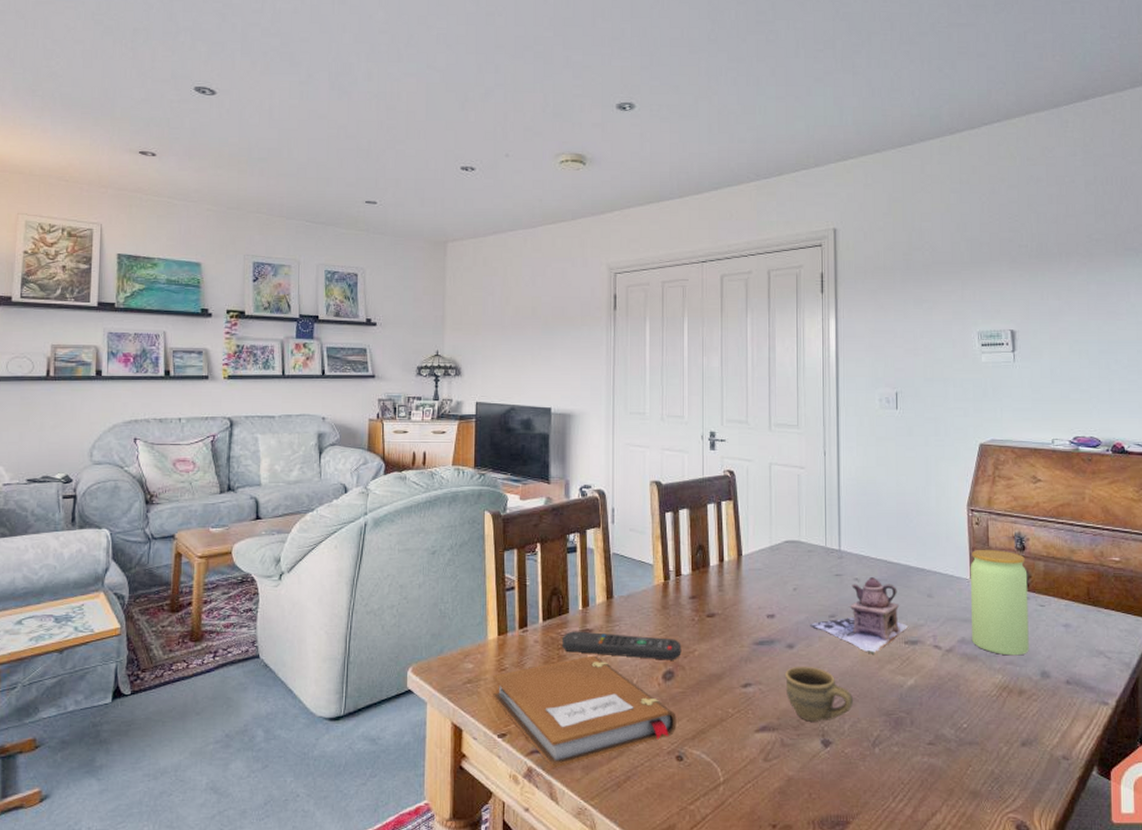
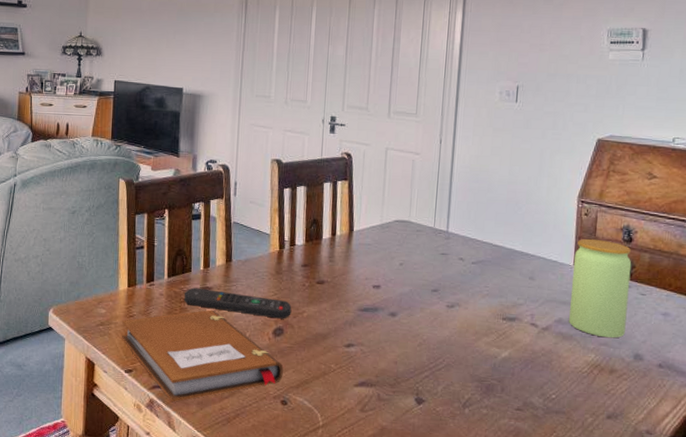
cup: present [785,666,854,722] -> none [385,332,449,382]
teapot: present [810,577,909,654] -> none [413,258,508,327]

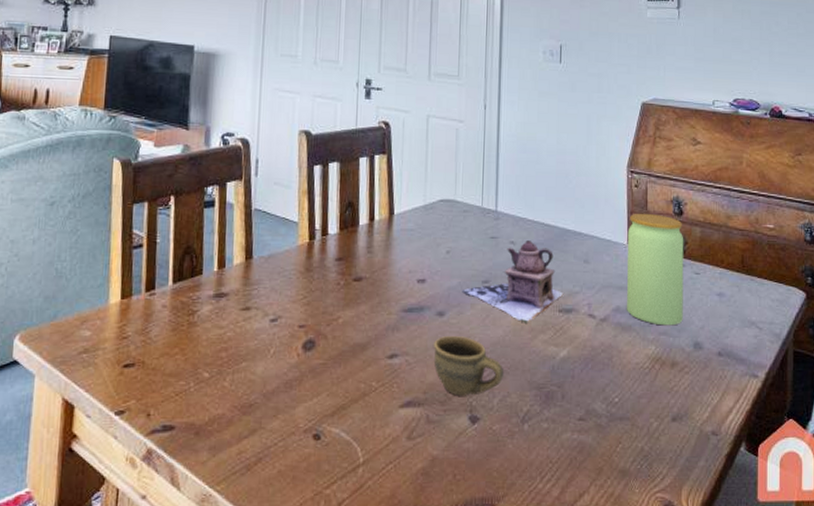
notebook: present [122,309,283,403] -> none [112,322,316,451]
remote control: present [184,288,292,319] -> none [193,295,325,328]
cup: none [385,332,449,382] -> present [433,335,504,396]
teapot: none [413,258,508,327] -> present [462,241,564,323]

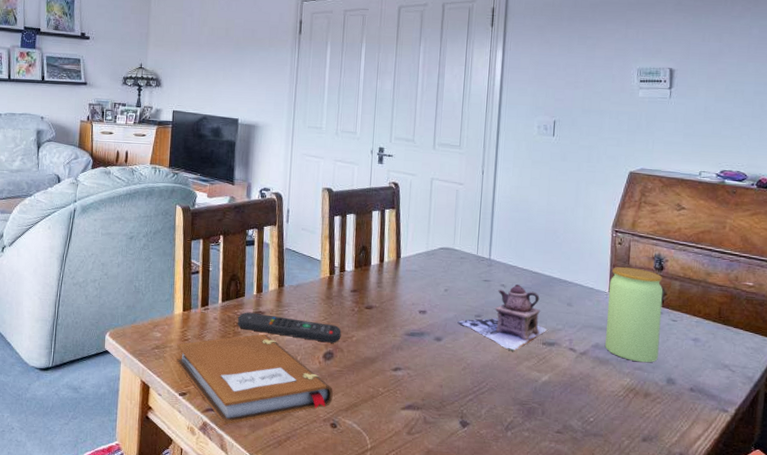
notebook: none [112,322,316,451] -> present [176,333,333,426]
remote control: none [193,295,325,328] -> present [238,312,341,343]
cup: present [433,335,504,396] -> none [431,356,492,405]

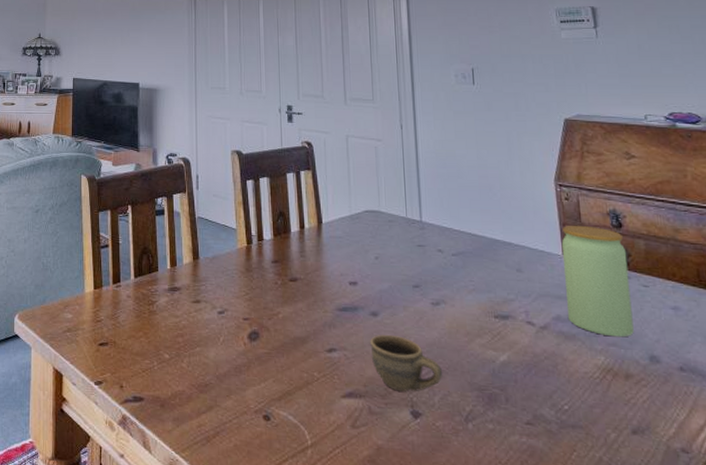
notebook: present [176,333,333,426] -> none [90,312,263,419]
remote control: present [238,312,341,343] -> none [153,288,266,322]
cup: none [431,356,492,405] -> present [370,334,443,392]
teapot: present [457,285,548,352] -> none [393,249,498,327]

